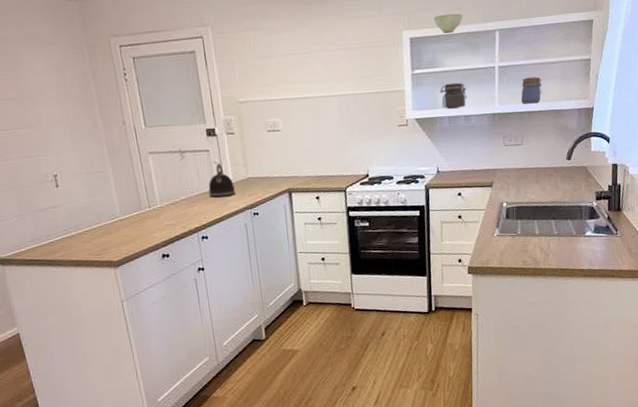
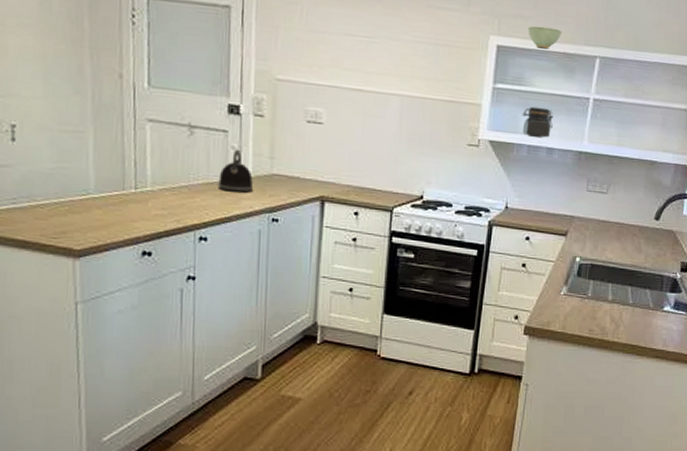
jar: present [521,77,543,105] -> none [613,117,640,150]

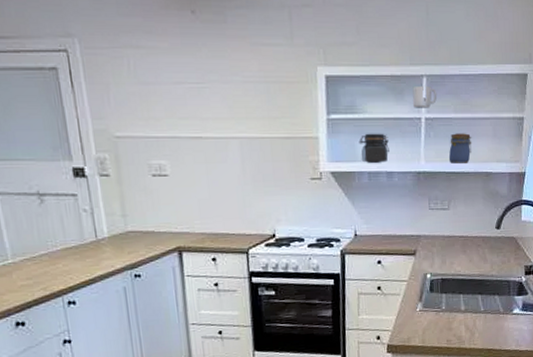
kettle: present [218,149,254,193] -> none [76,211,112,254]
bowl: present [528,26,562,49] -> none [353,51,387,74]
mug: none [582,66,609,89] -> present [412,85,438,108]
jar: none [613,117,640,150] -> present [448,133,472,165]

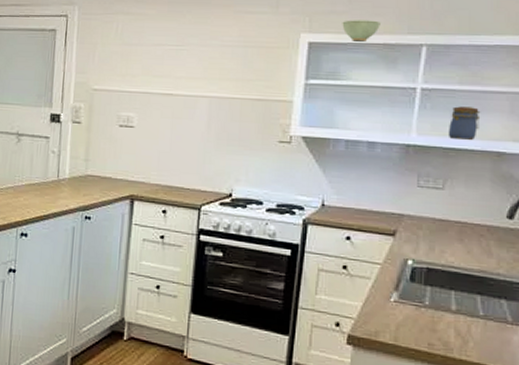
bowl: none [353,51,387,74] -> present [342,20,380,42]
jar: present [358,133,390,164] -> none [338,100,374,133]
mug: present [412,85,438,108] -> none [407,55,439,78]

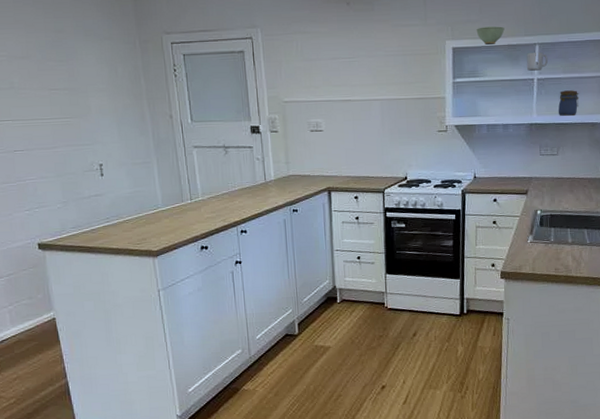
mug: none [407,55,439,78] -> present [526,52,548,71]

